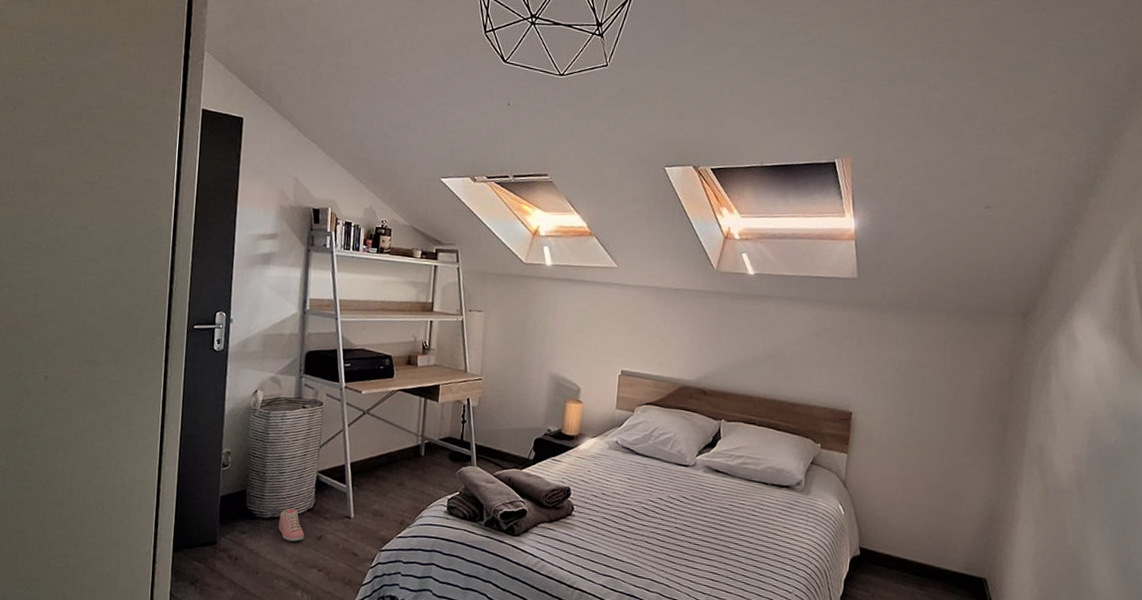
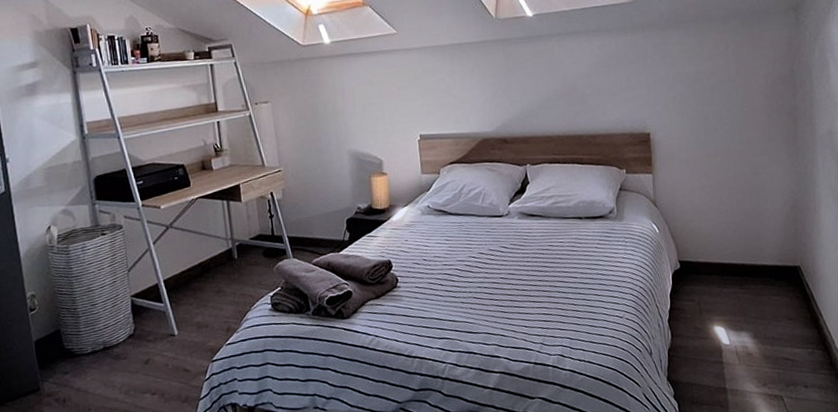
sneaker: present [278,508,305,542] -> none [100,338,131,372]

